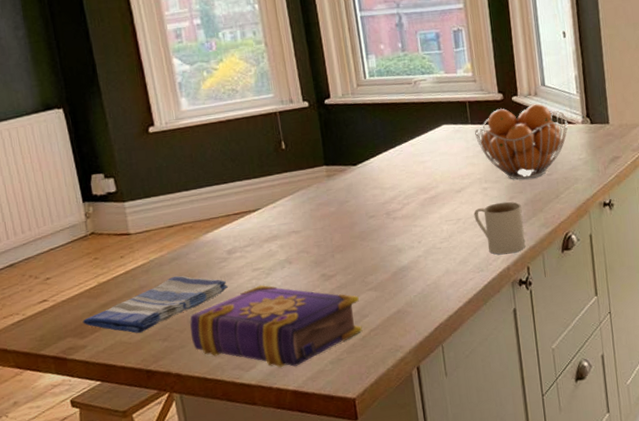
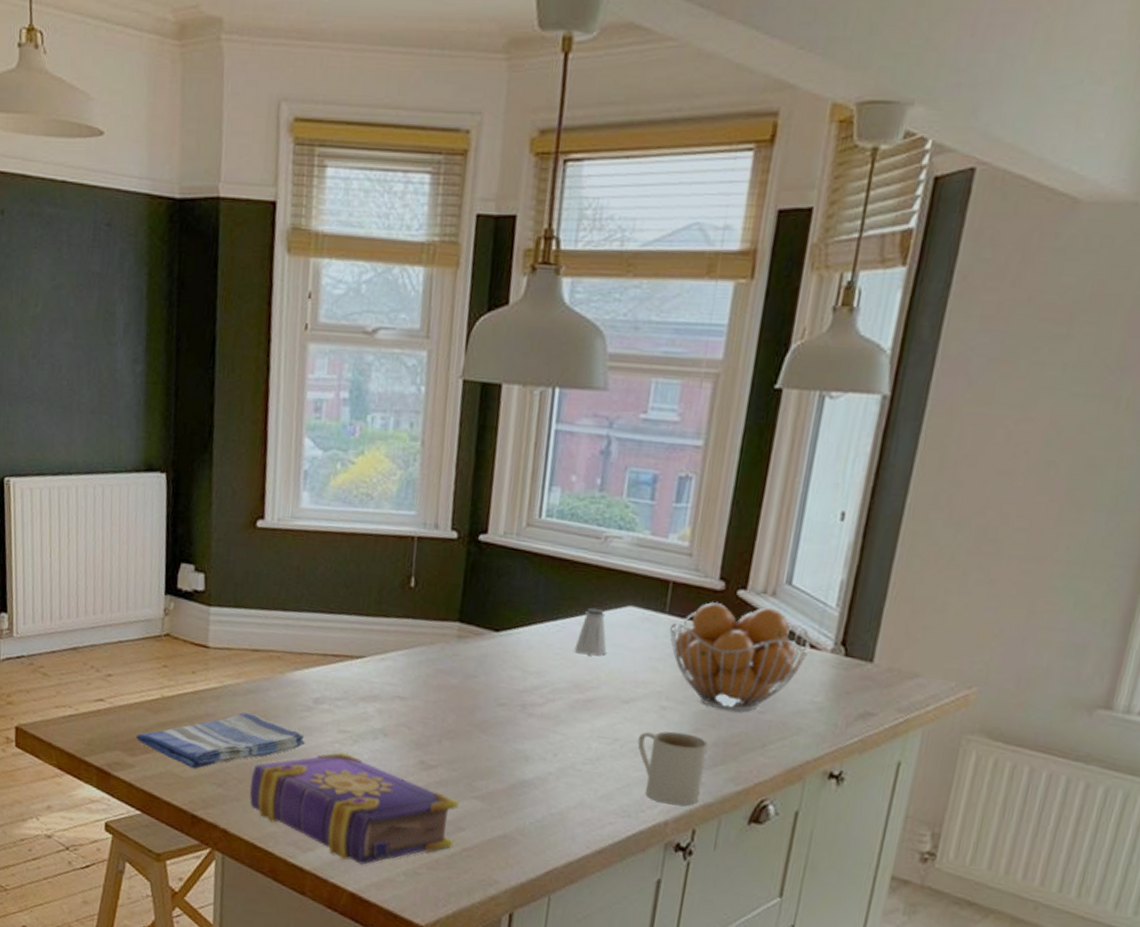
saltshaker: none [413,131,436,166] -> present [574,607,607,656]

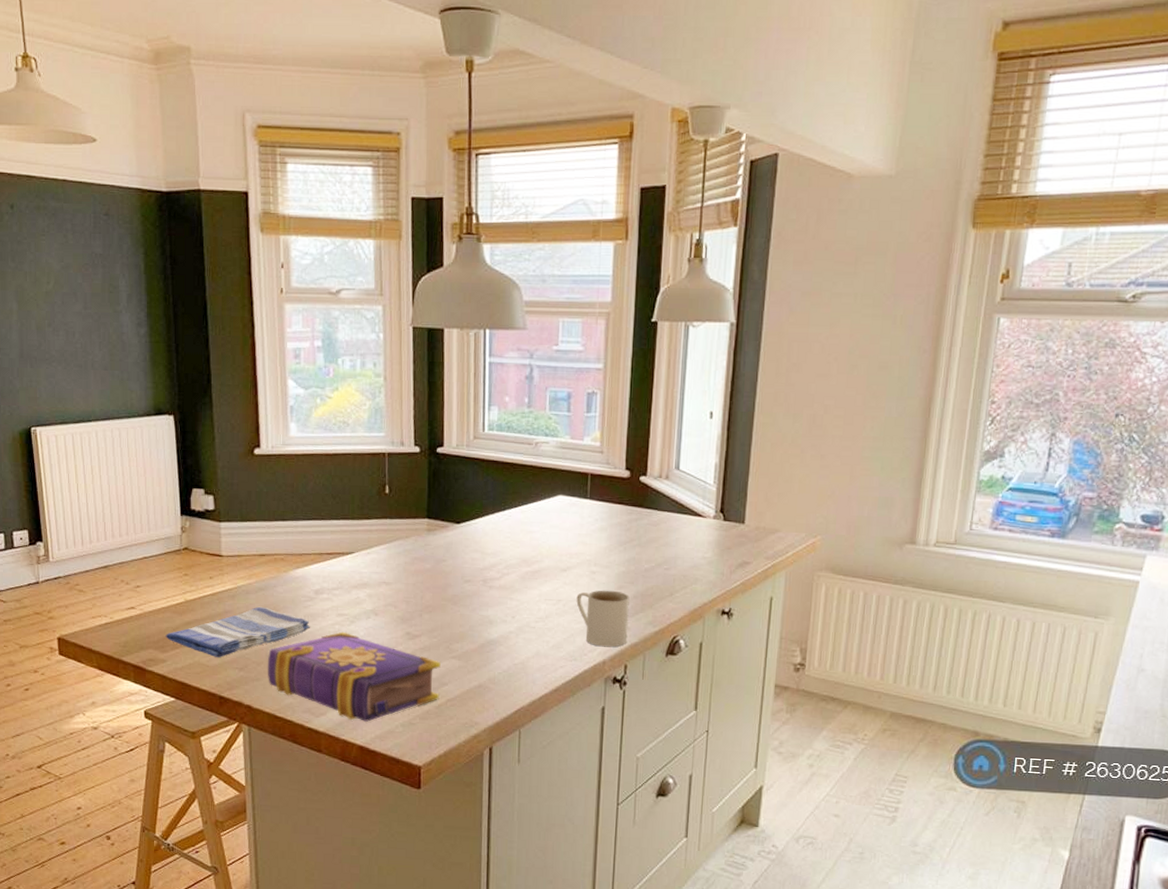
saltshaker: present [574,607,607,656] -> none [520,498,546,536]
fruit basket: present [670,602,811,712] -> none [592,487,698,570]

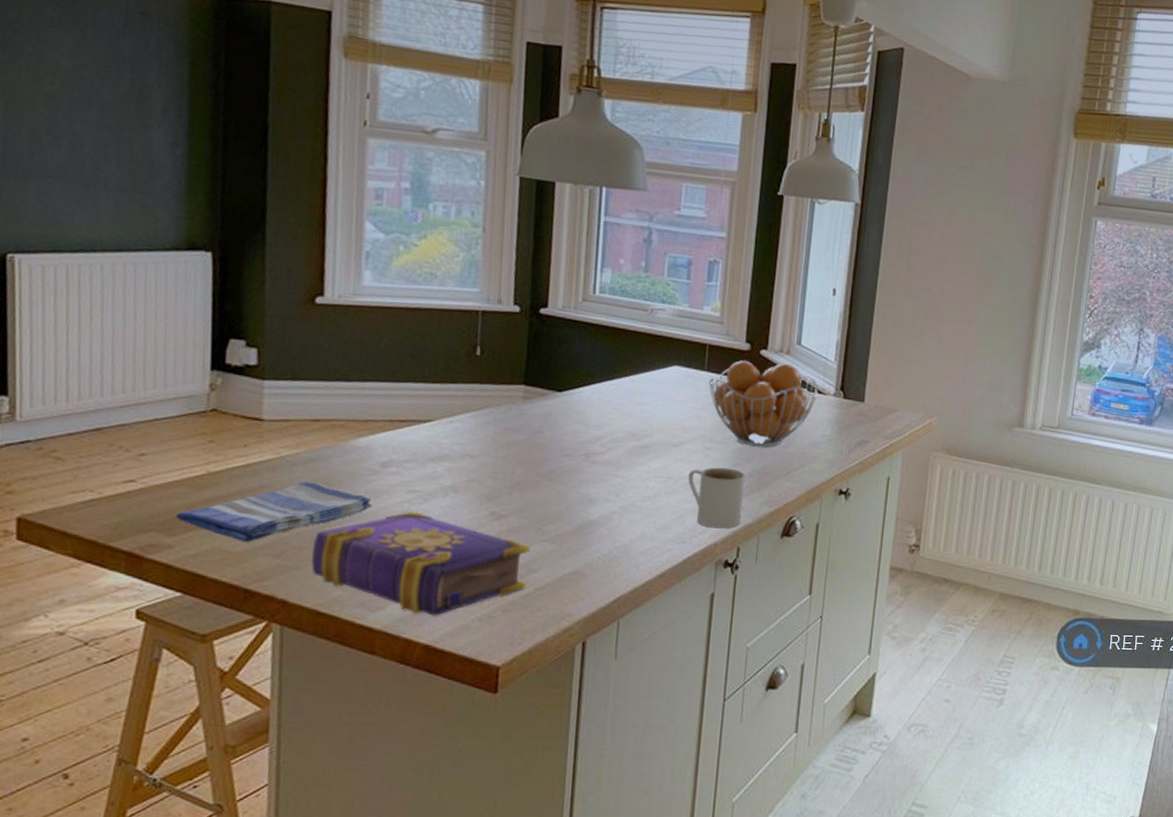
fruit basket: none [592,487,698,570] -> present [709,360,818,447]

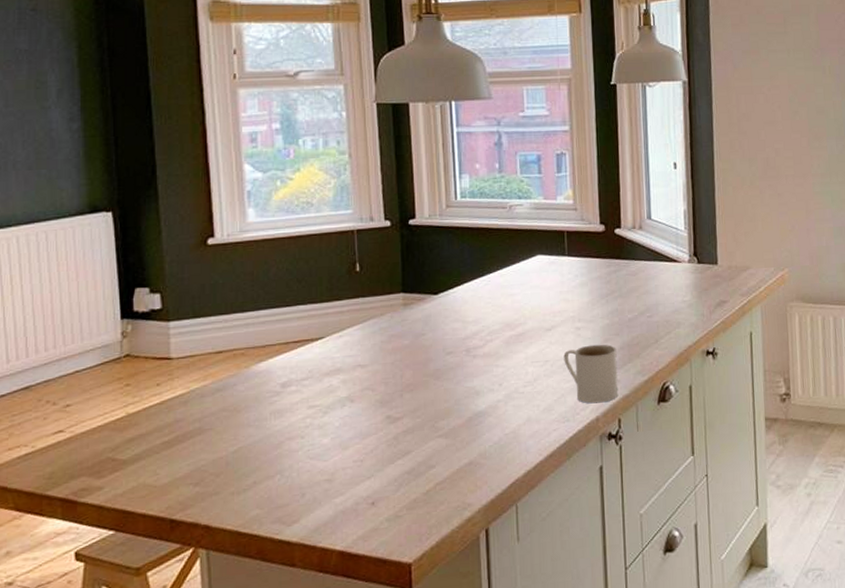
dish towel: present [175,480,373,542] -> none [102,409,278,475]
book: present [311,511,530,616] -> none [227,424,427,523]
fruit basket: present [709,360,818,447] -> none [572,238,674,321]

